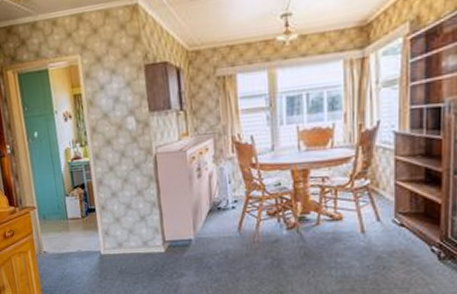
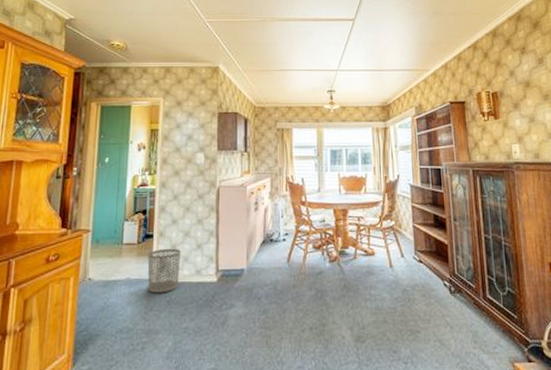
waste bin: none [93,222,128,264] -> present [147,249,181,293]

